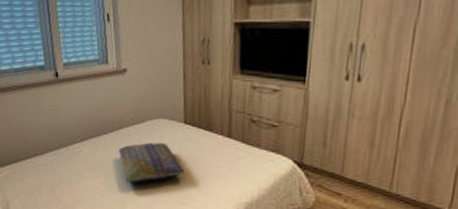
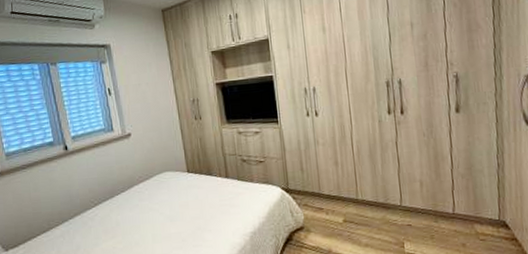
cushion: present [118,142,184,183] -> none [131,193,194,236]

